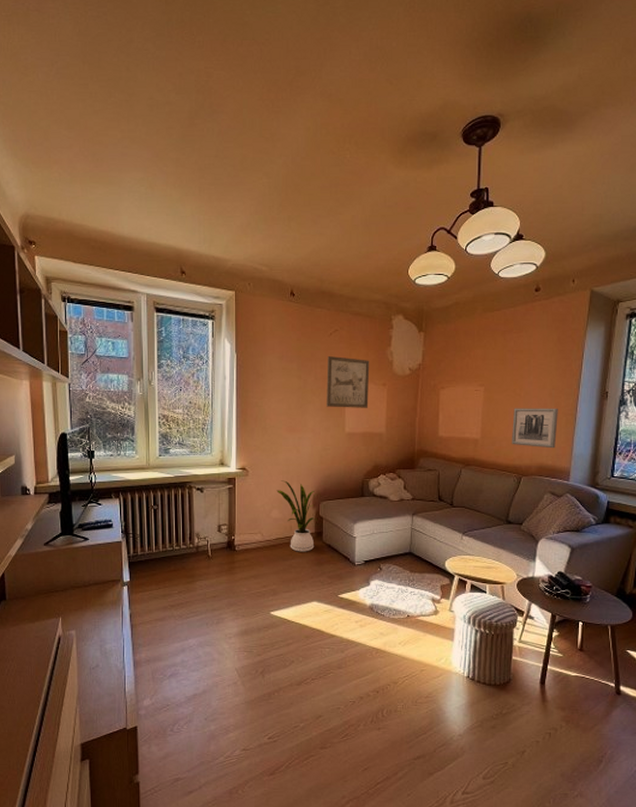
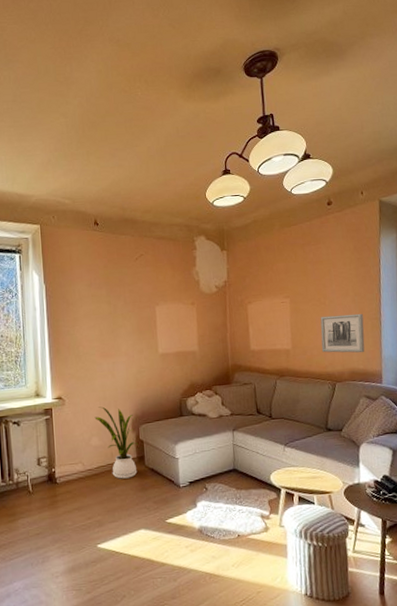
wall art: present [327,356,370,408] -> none [135,280,180,330]

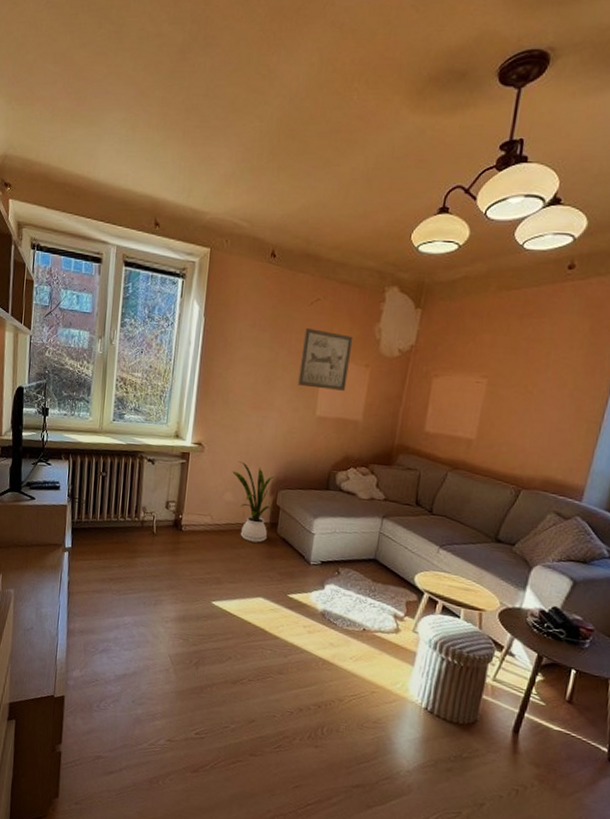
wall art: none [135,280,180,330] -> present [298,328,354,391]
wall art: present [320,313,365,353] -> none [513,407,579,461]

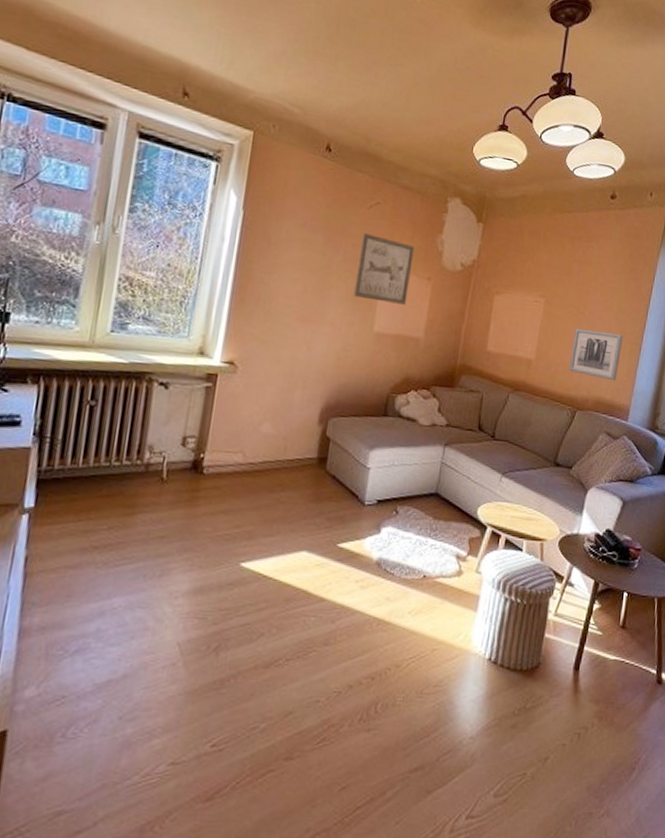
house plant: present [232,461,277,543] -> none [272,384,327,483]
wall art: none [513,407,579,461] -> present [568,328,623,381]

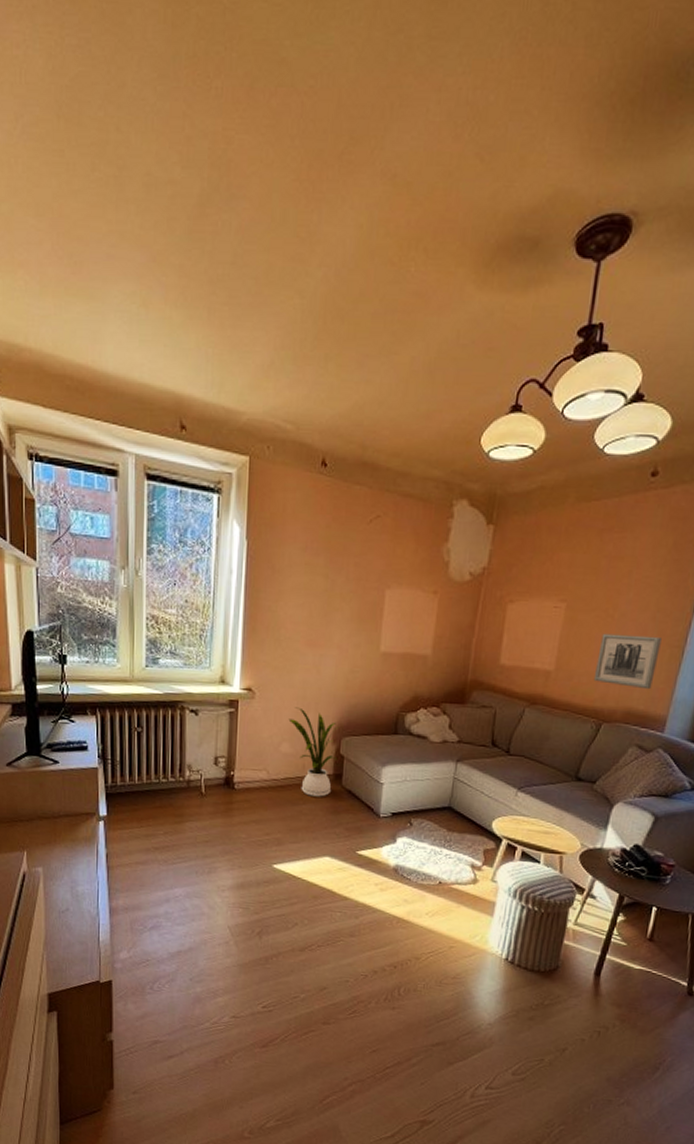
house plant: none [272,384,327,483] -> present [288,707,339,797]
wall art: present [354,233,415,305] -> none [358,551,419,622]

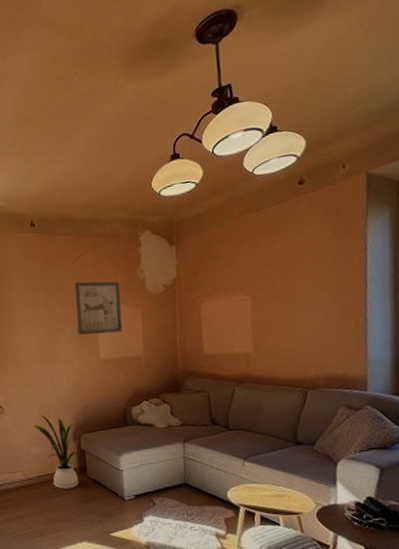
wall art: none [358,551,419,622] -> present [74,281,123,335]
wall art: present [593,633,661,690] -> none [288,309,346,356]

